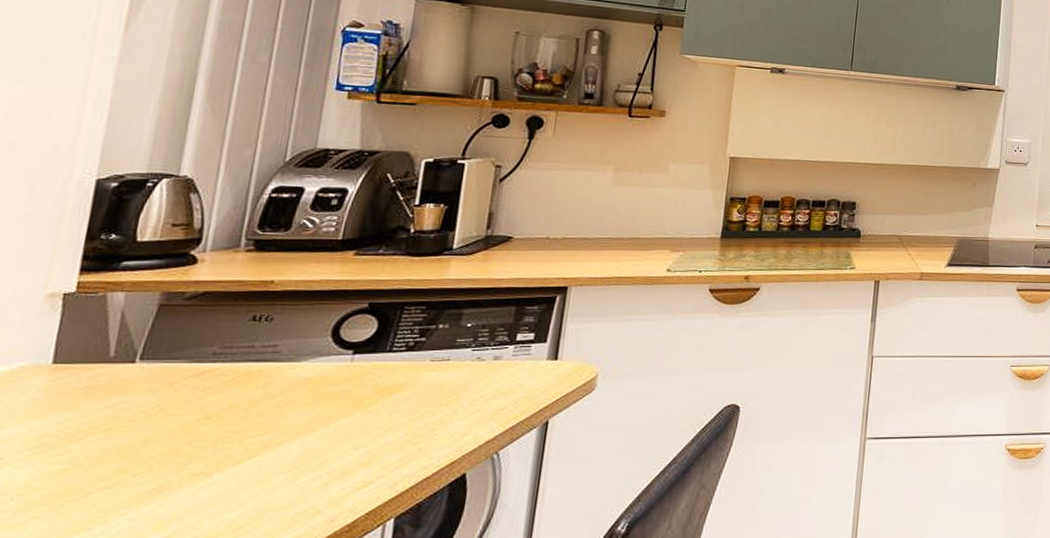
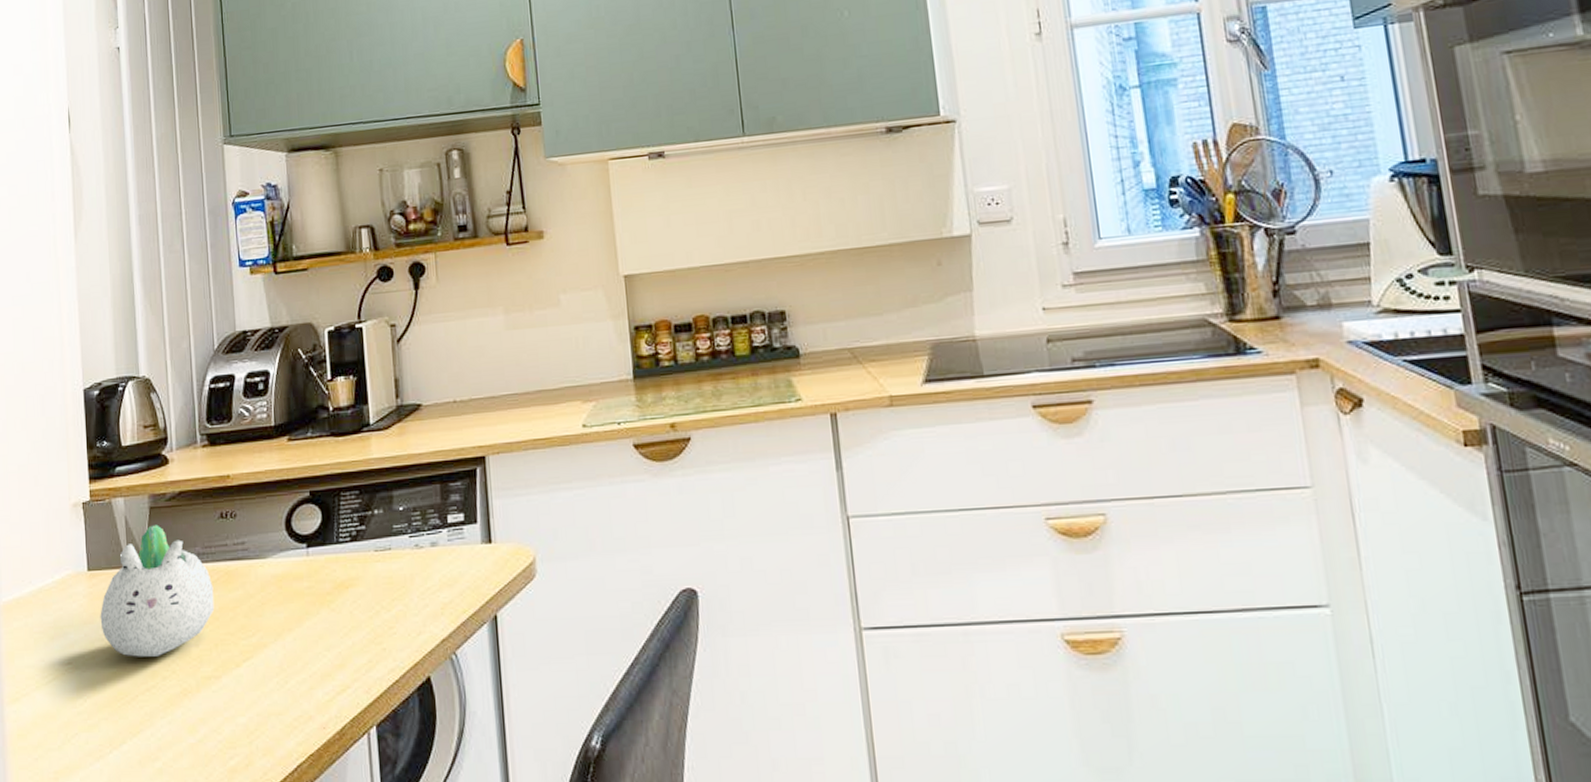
succulent planter: none [57,322,226,454] -> present [100,524,215,657]

